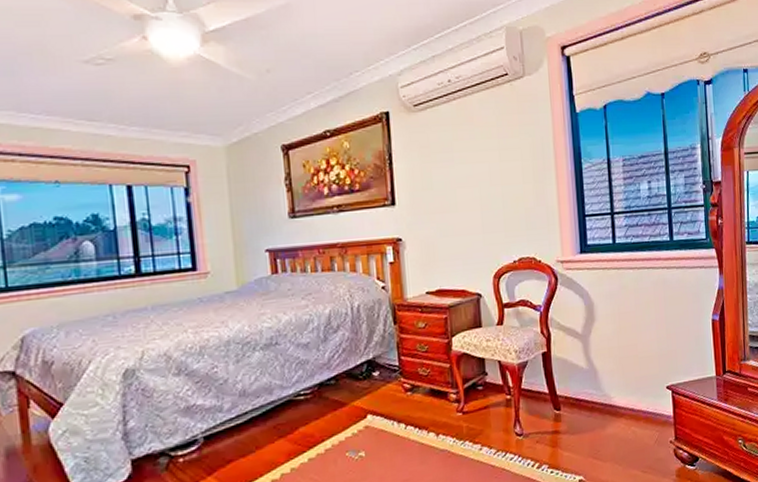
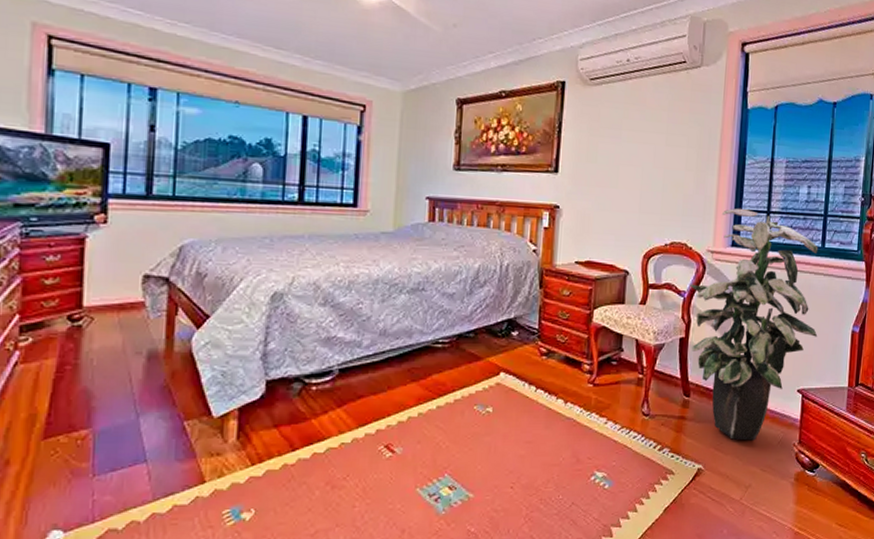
indoor plant: none [544,214,679,446] -> present [690,208,819,441]

